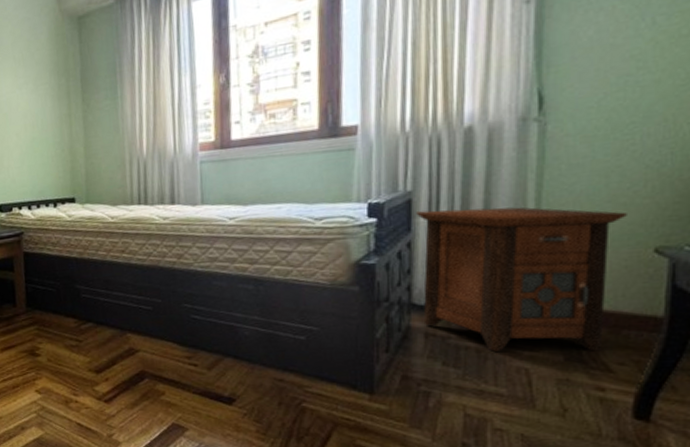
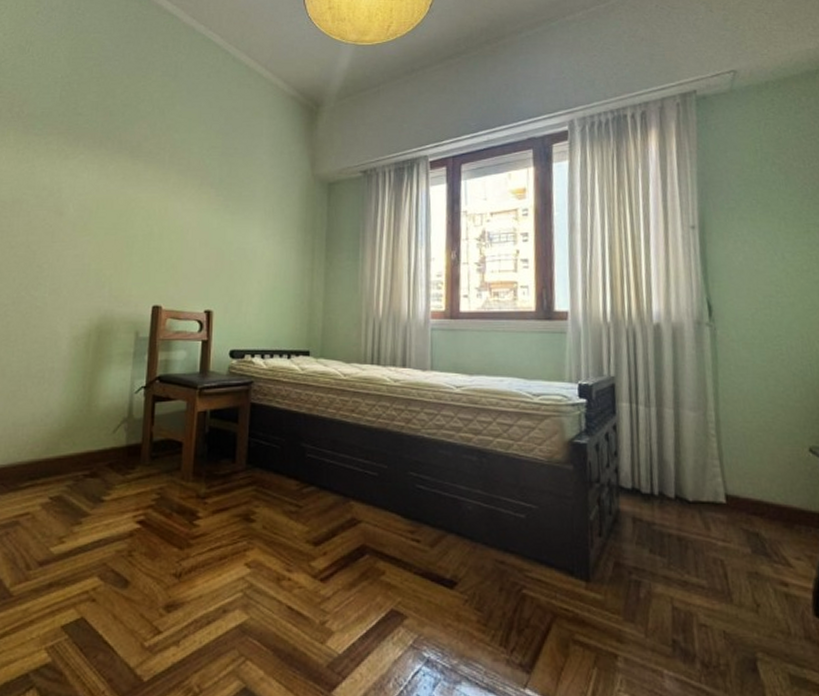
nightstand: present [416,207,627,353] -> none [619,396,785,545]

